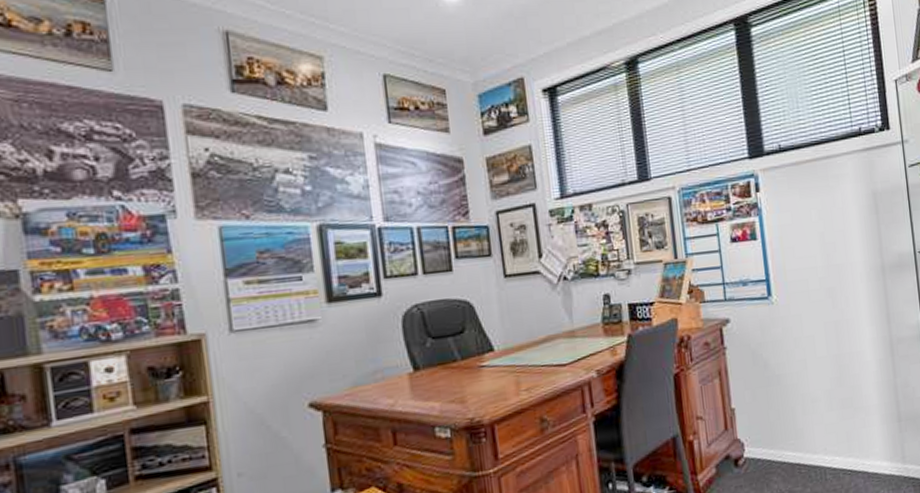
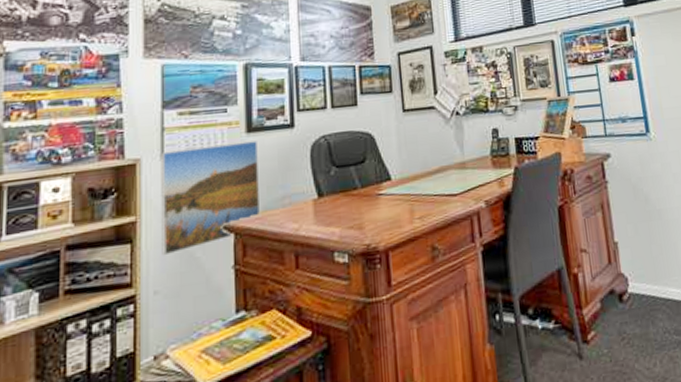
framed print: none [229,311,351,437] -> present [161,141,261,256]

